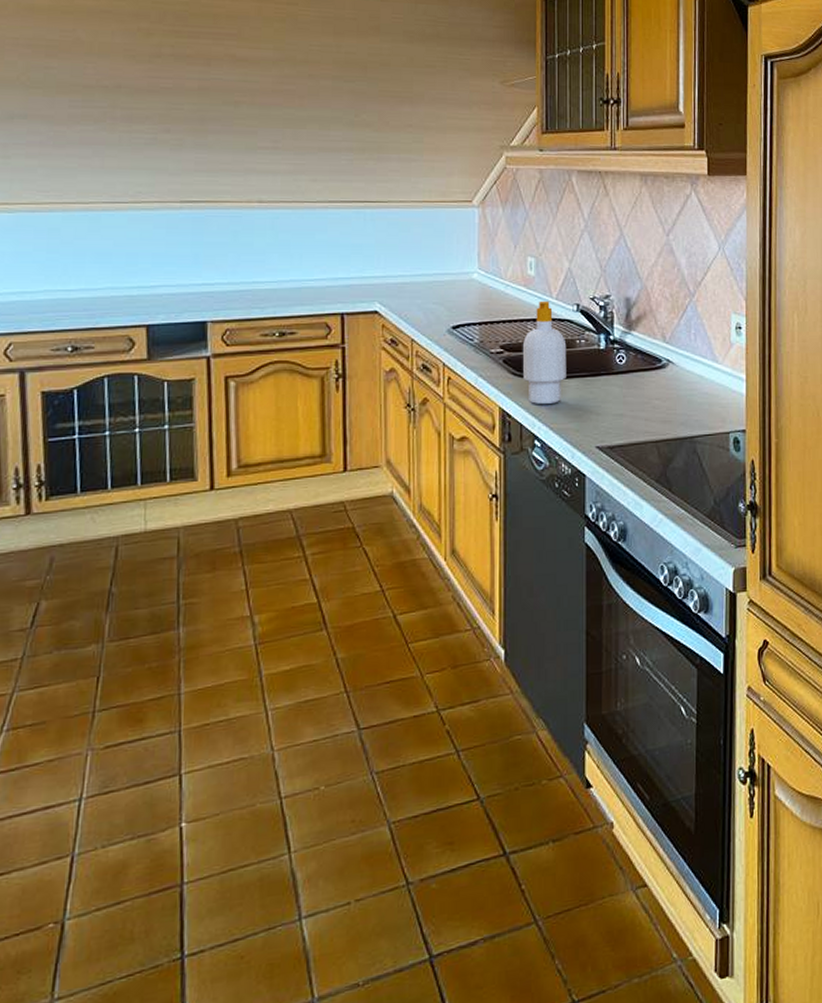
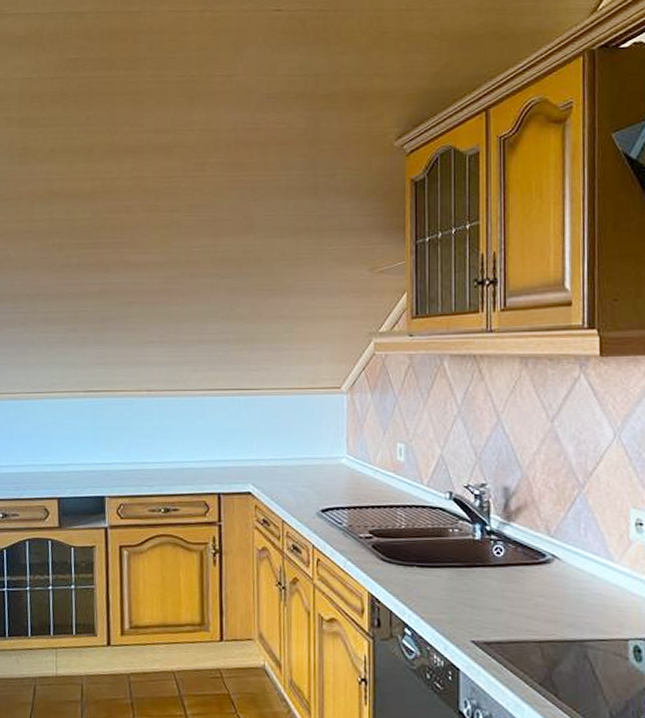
soap bottle: present [522,300,567,405] -> none [391,487,439,593]

